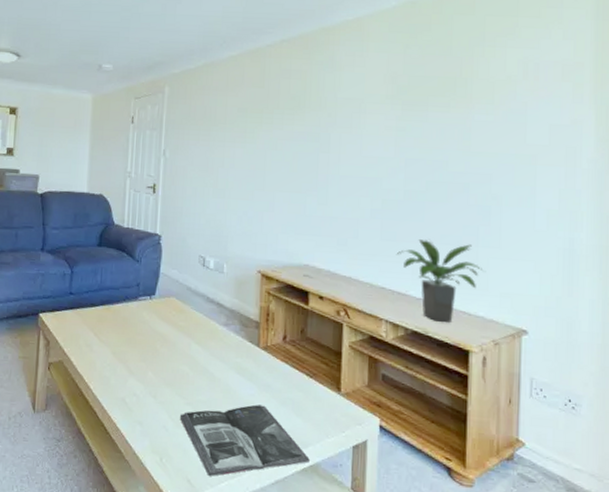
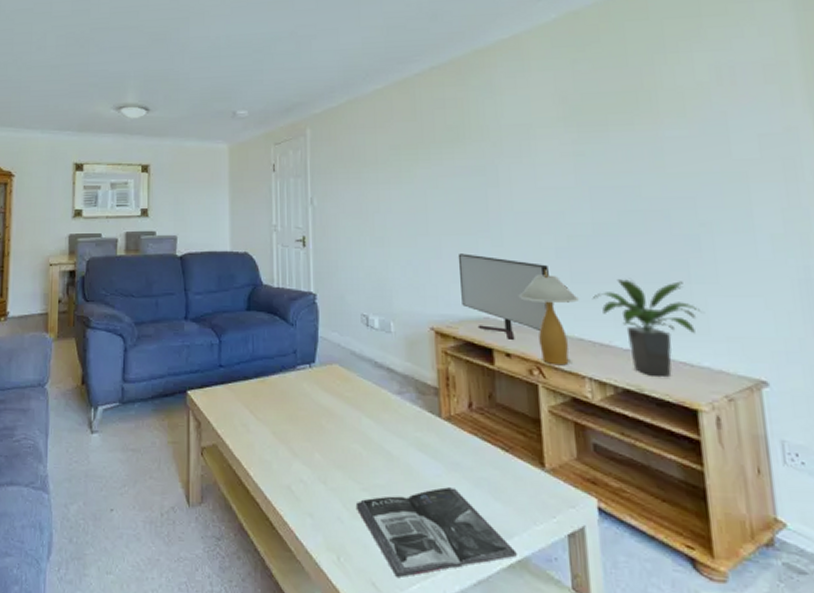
television: none [287,208,363,285] -> present [458,253,549,339]
table lamp: none [336,226,385,309] -> present [520,268,579,366]

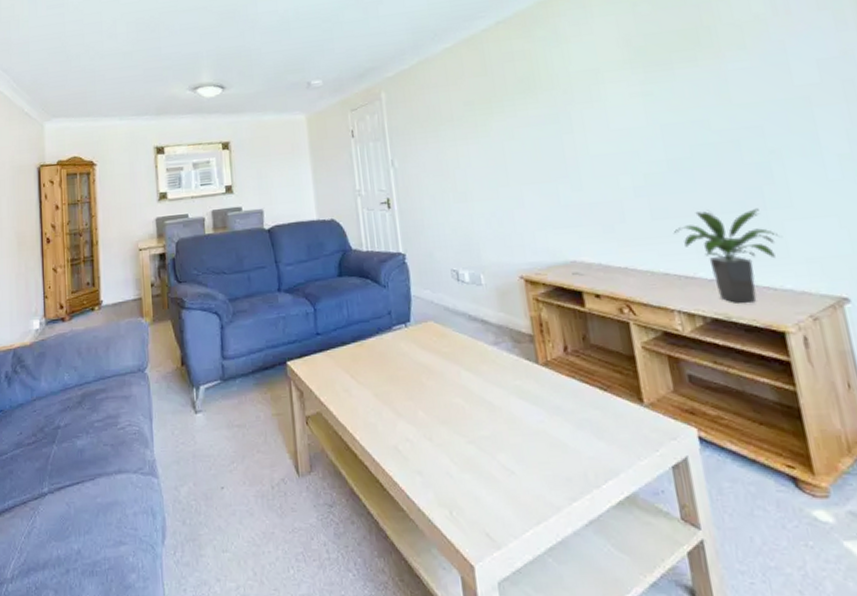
magazine: present [355,487,517,577] -> none [462,432,625,525]
television: present [458,253,549,339] -> none [540,200,631,281]
table lamp: present [520,268,579,366] -> none [603,208,661,302]

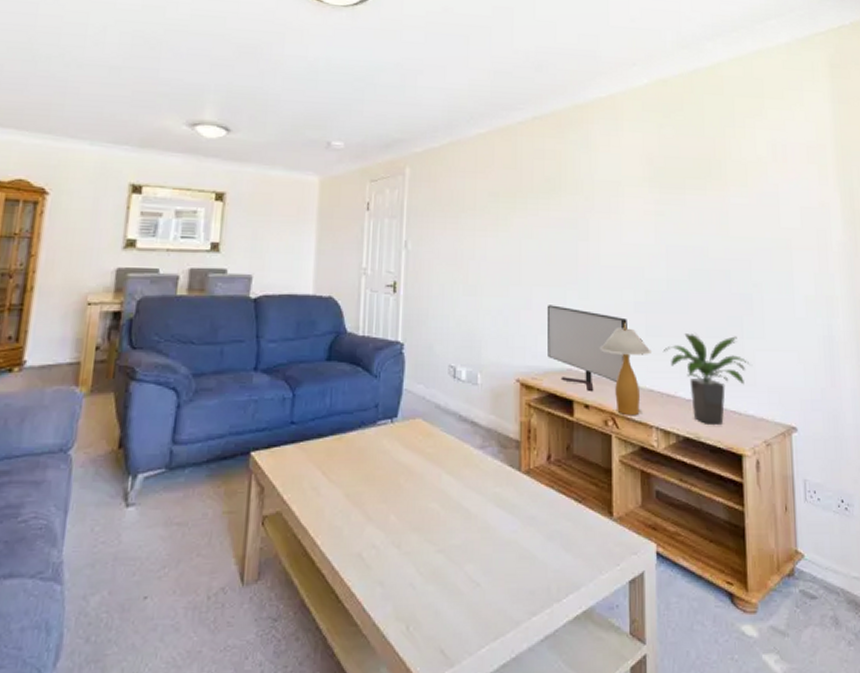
television: none [540,200,631,281] -> present [546,305,627,391]
table lamp: none [603,208,661,302] -> present [601,322,651,416]

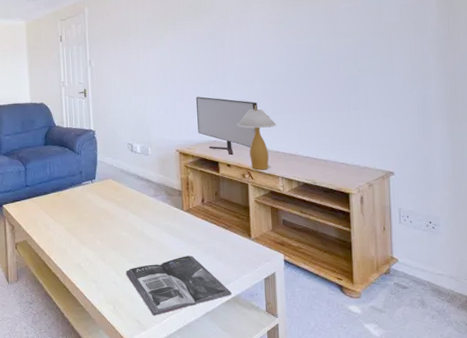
magazine: none [429,543,583,641] -> present [125,255,232,315]
potted plant: present [662,332,749,426] -> none [285,108,355,174]

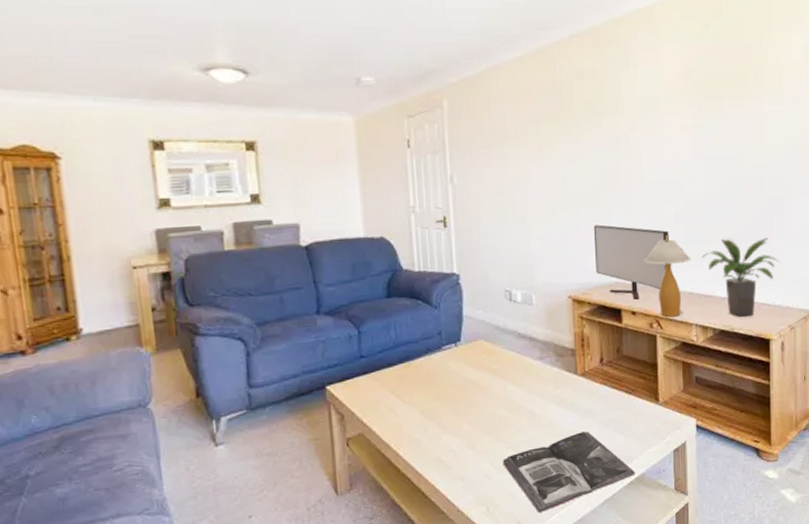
potted plant: none [285,108,355,174] -> present [701,237,778,318]

